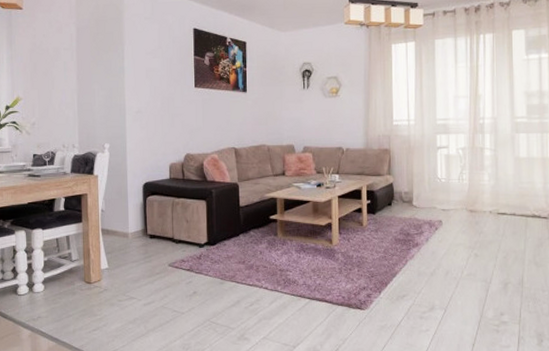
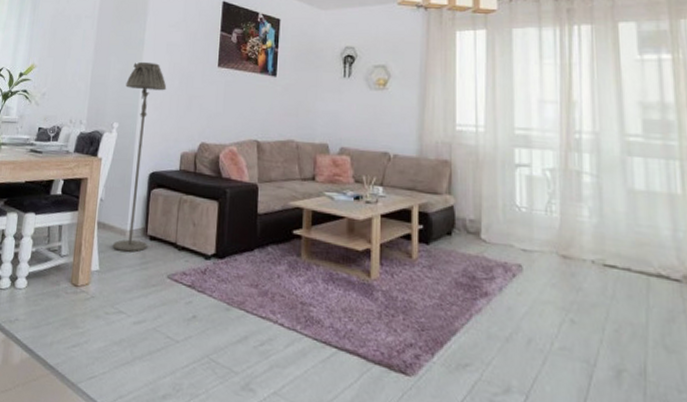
floor lamp: none [111,87,150,250] -> present [113,61,167,252]

